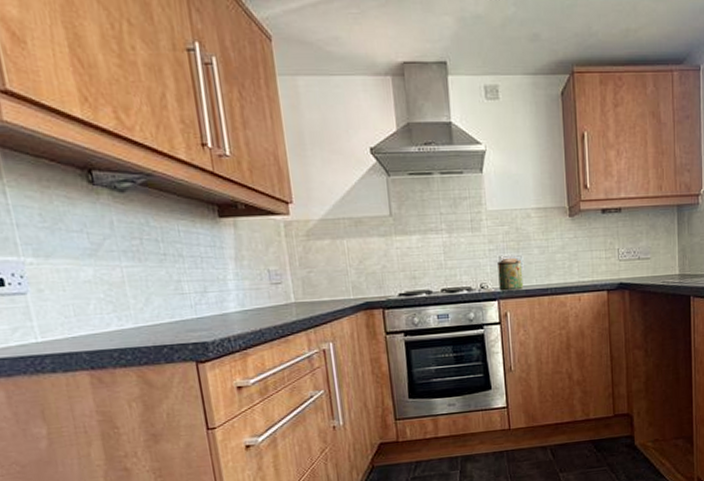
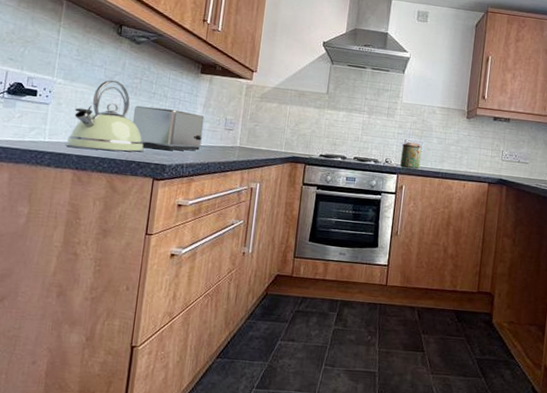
kettle: none [64,246,174,343] -> present [65,80,144,152]
toaster: none [143,270,246,327] -> present [132,105,205,151]

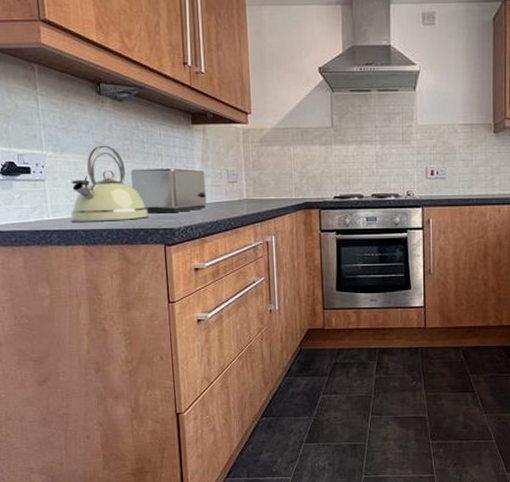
canister: present [400,142,422,170] -> none [424,170,447,199]

